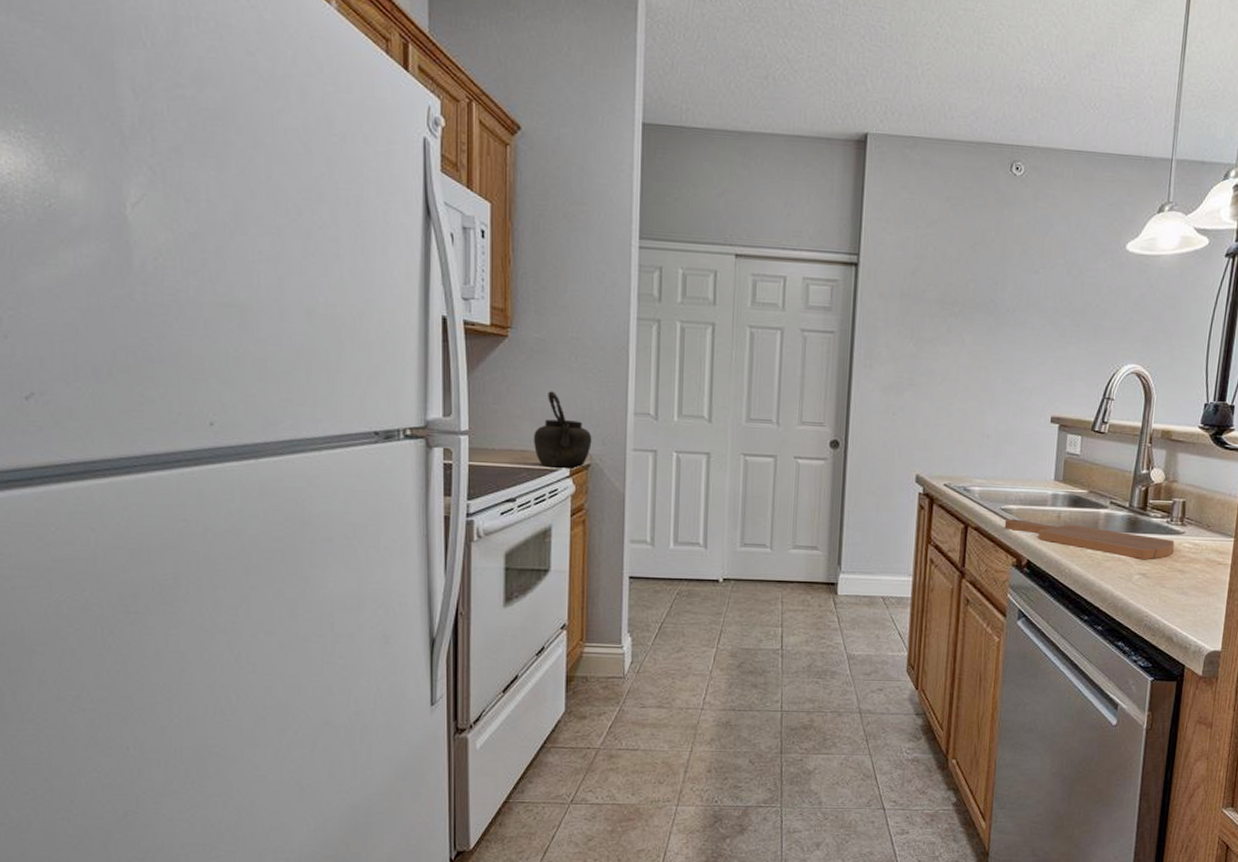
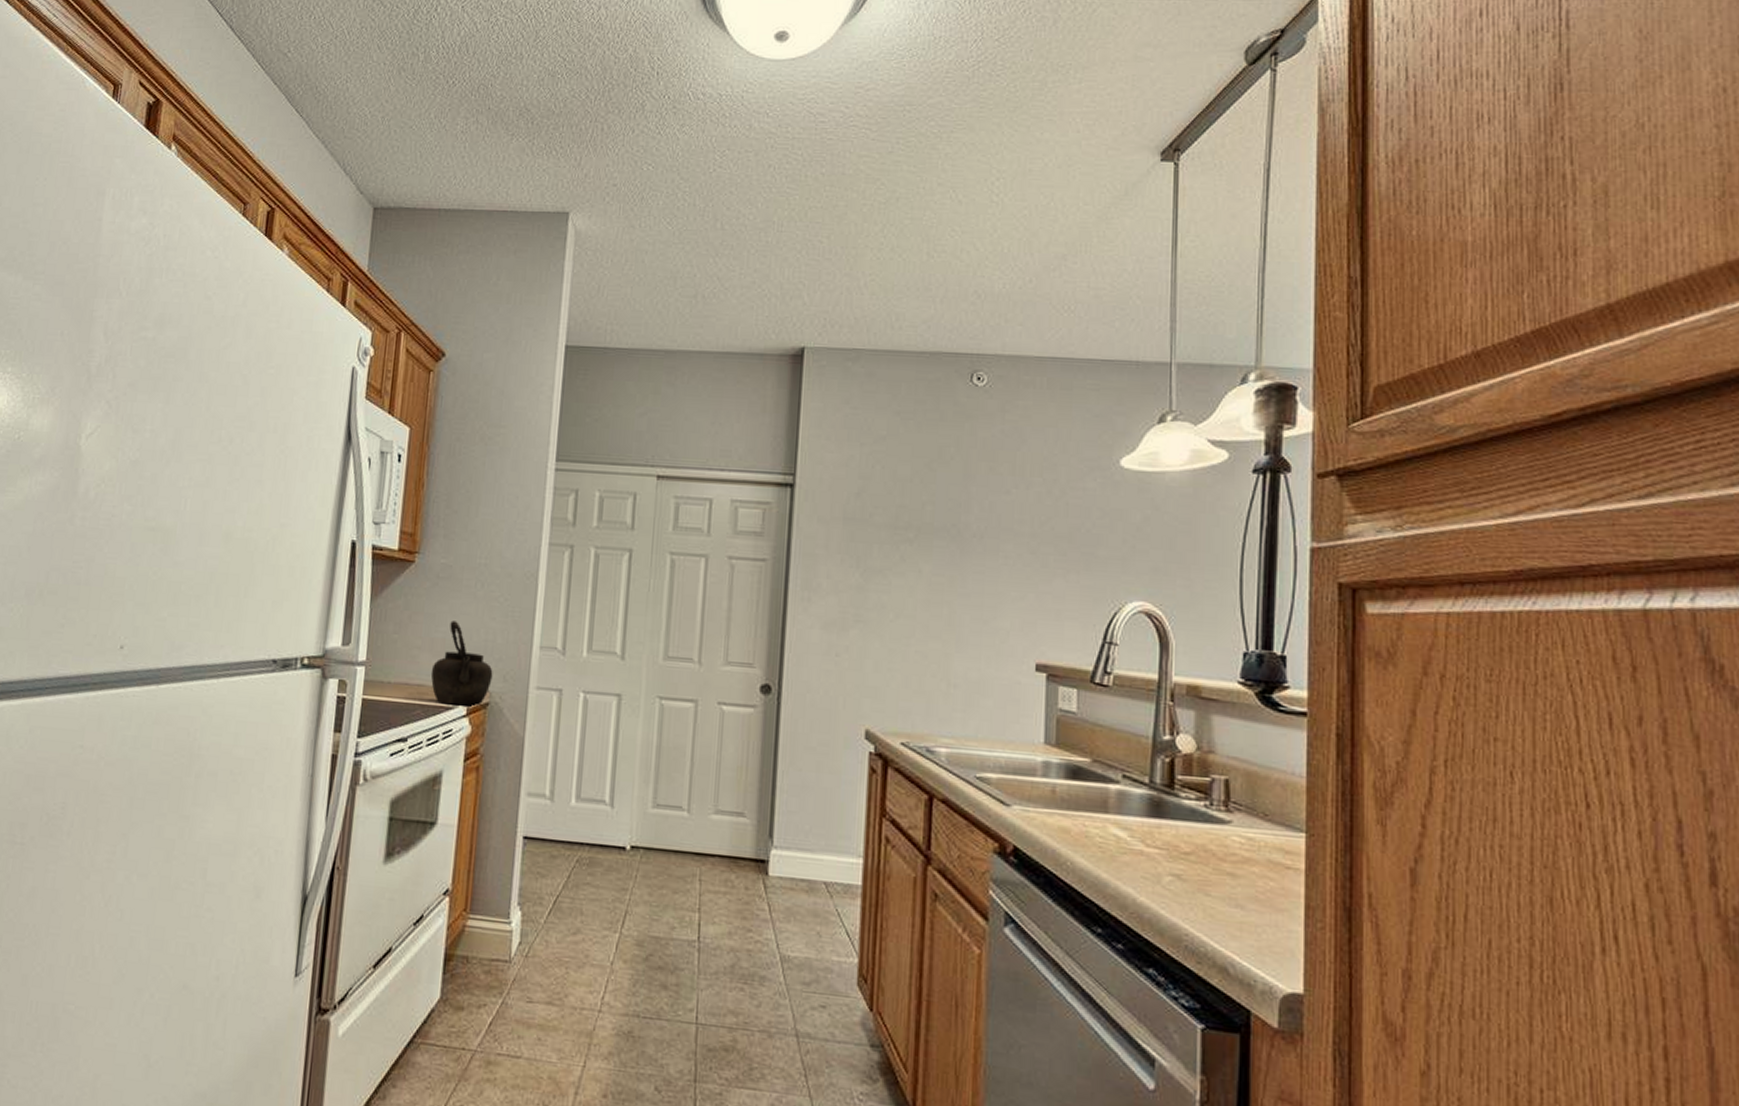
cutting board: present [1004,519,1175,560] -> none [980,790,1218,856]

